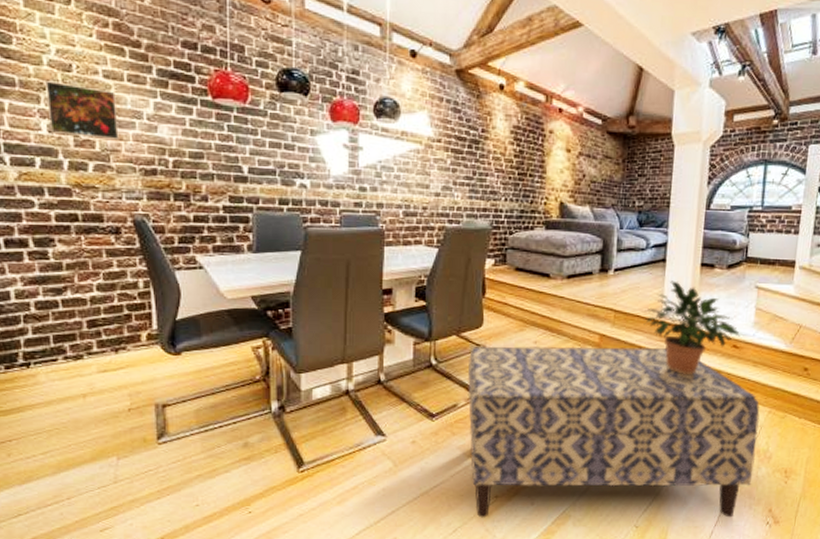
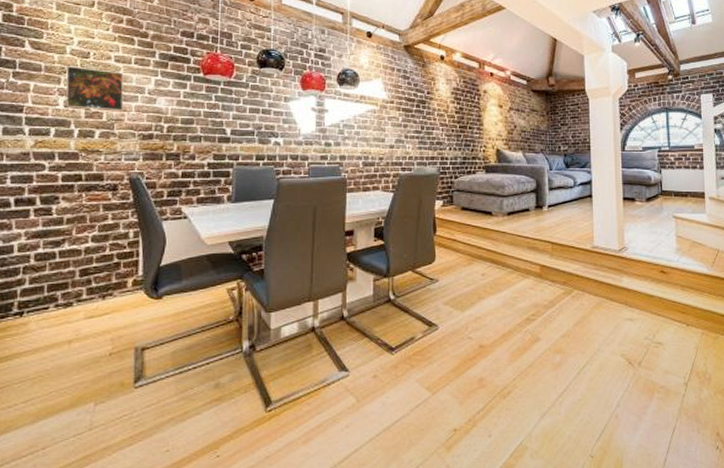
bench: present [468,346,760,518] -> none [424,275,697,453]
potted plant: present [643,280,741,374] -> none [578,214,667,300]

